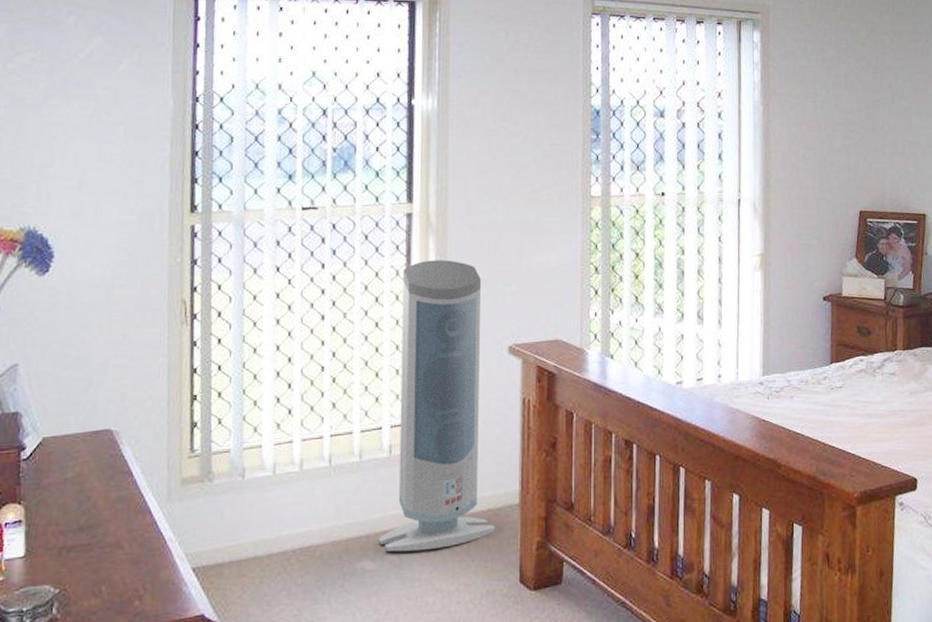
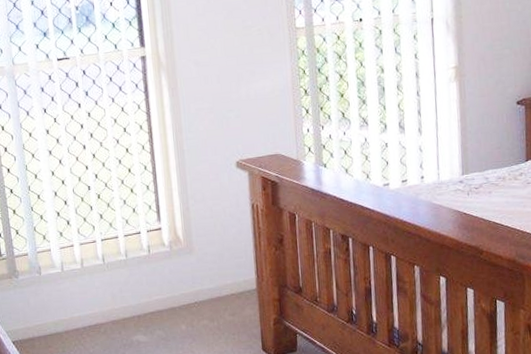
air purifier: present [379,260,495,552] -> none [143,93,239,328]

